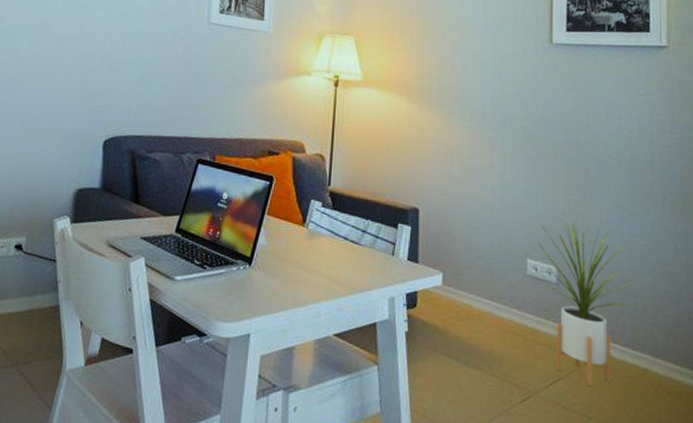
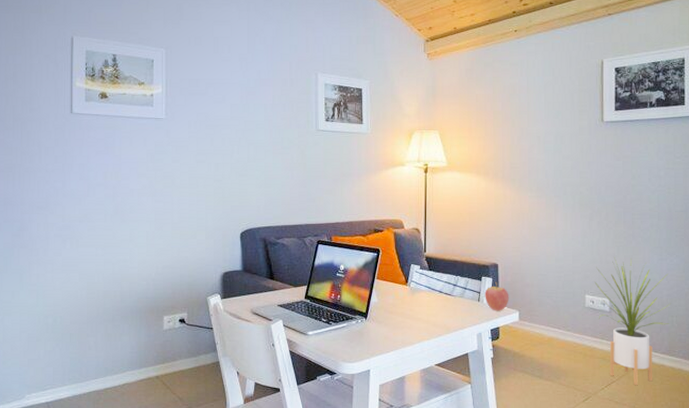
fruit: none [400,231,431,271] -> present [484,281,509,311]

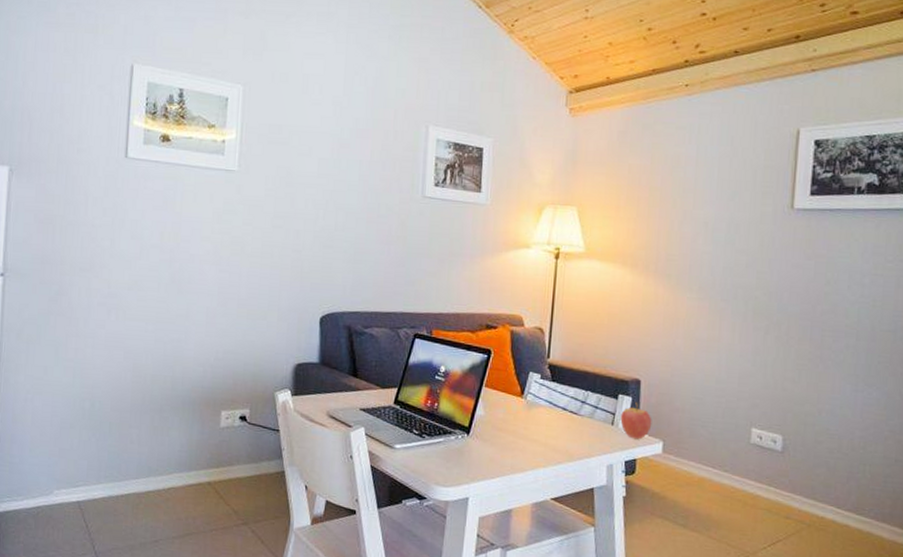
house plant: present [594,257,670,386] -> none [764,383,864,549]

